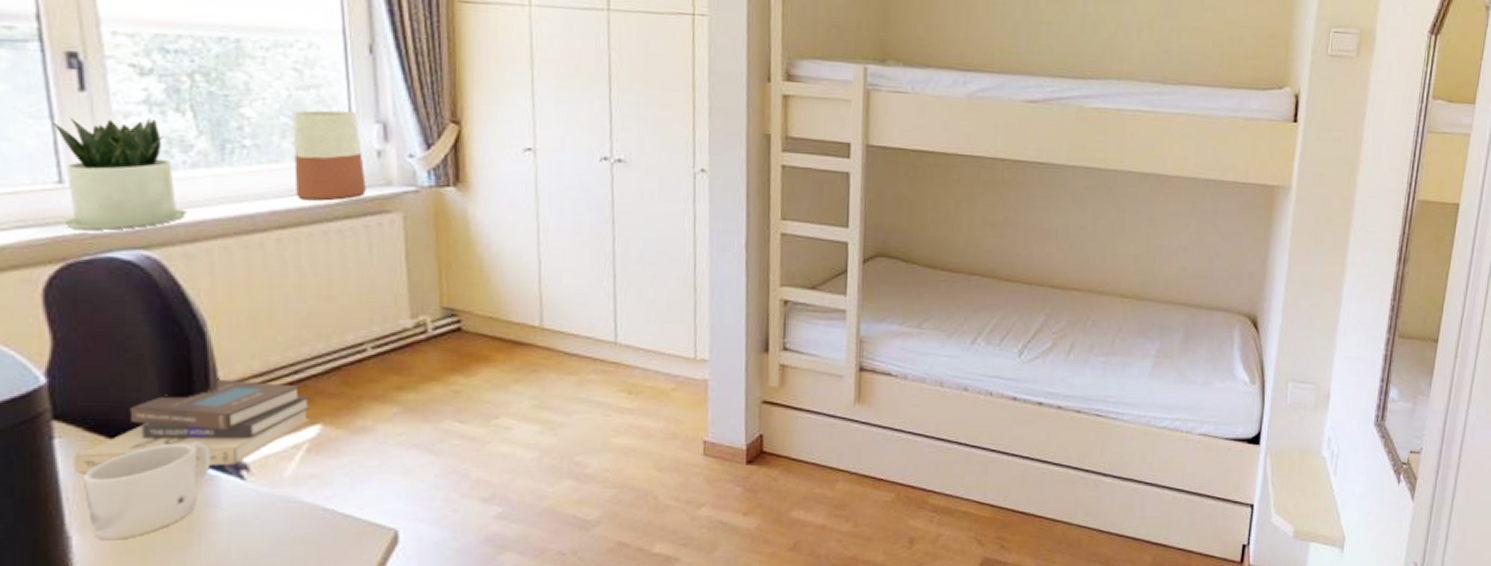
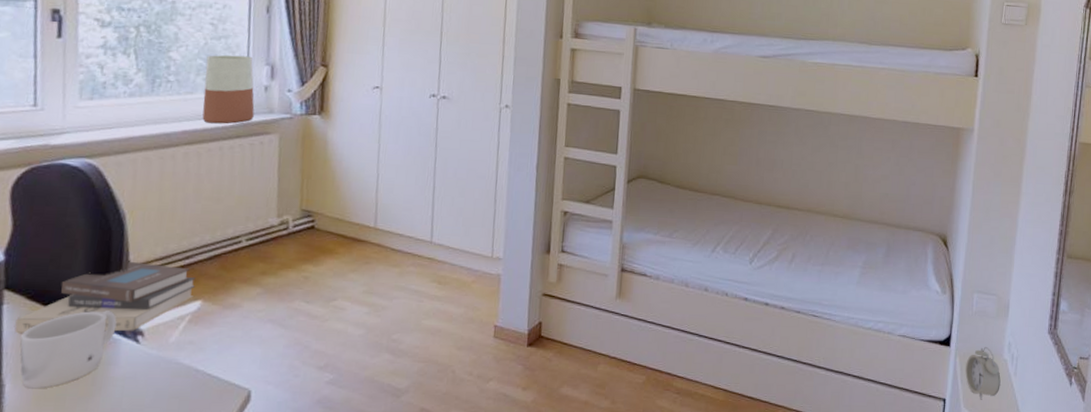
planter: present [53,117,188,230] -> none [32,57,123,143]
alarm clock: none [1277,443,1318,504] -> present [965,346,1001,400]

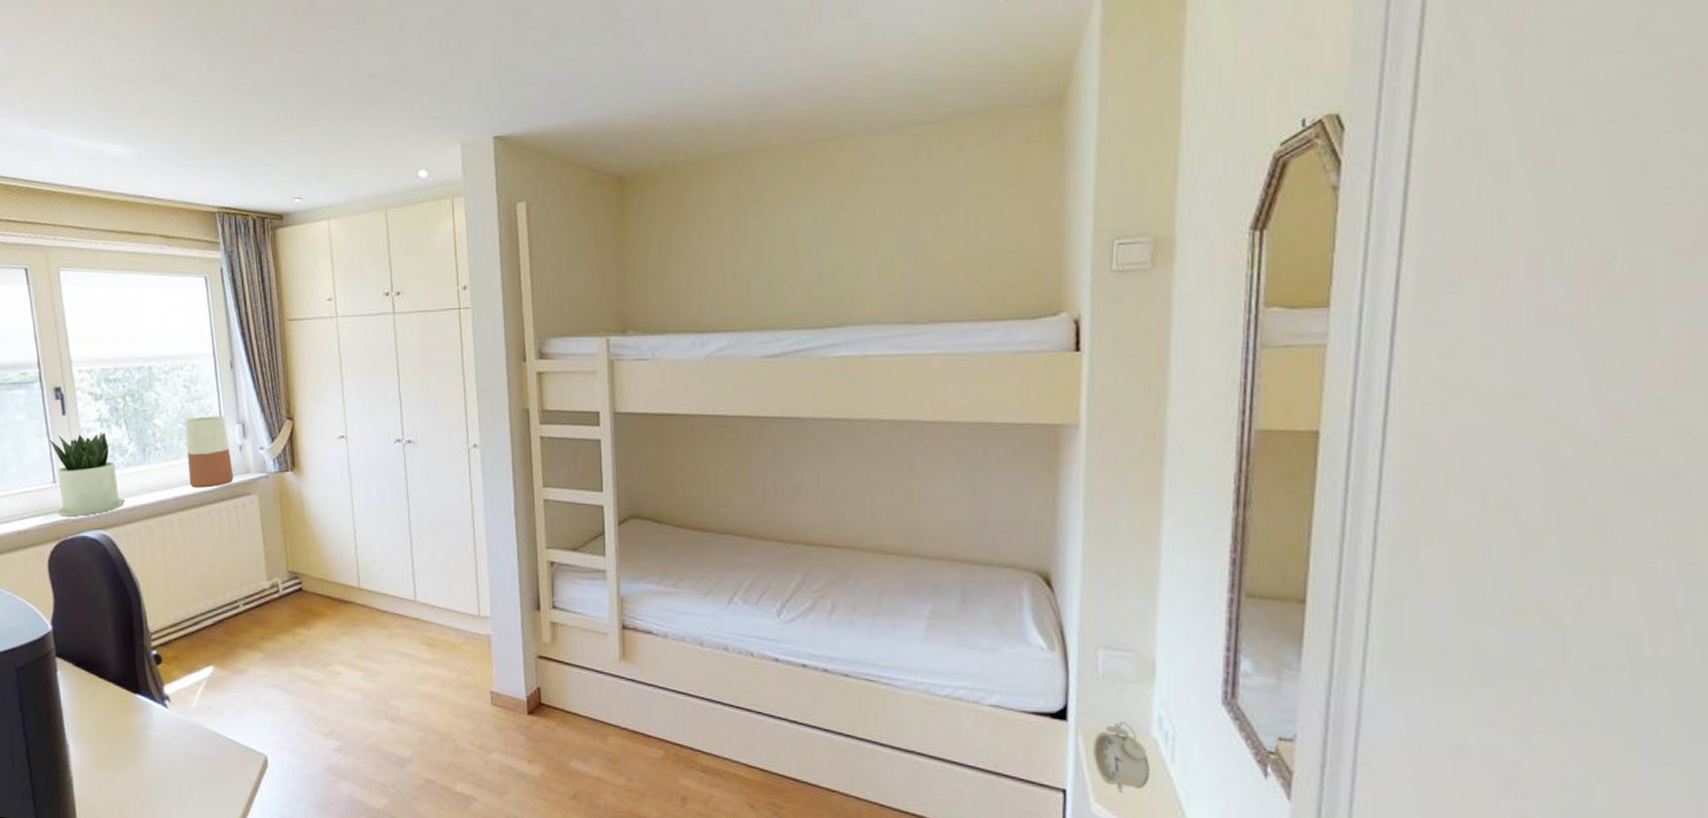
books: present [14,261,196,334] -> none [69,628,206,698]
mug: present [20,310,117,389] -> none [75,676,147,750]
planter: none [32,57,123,143] -> present [49,431,126,516]

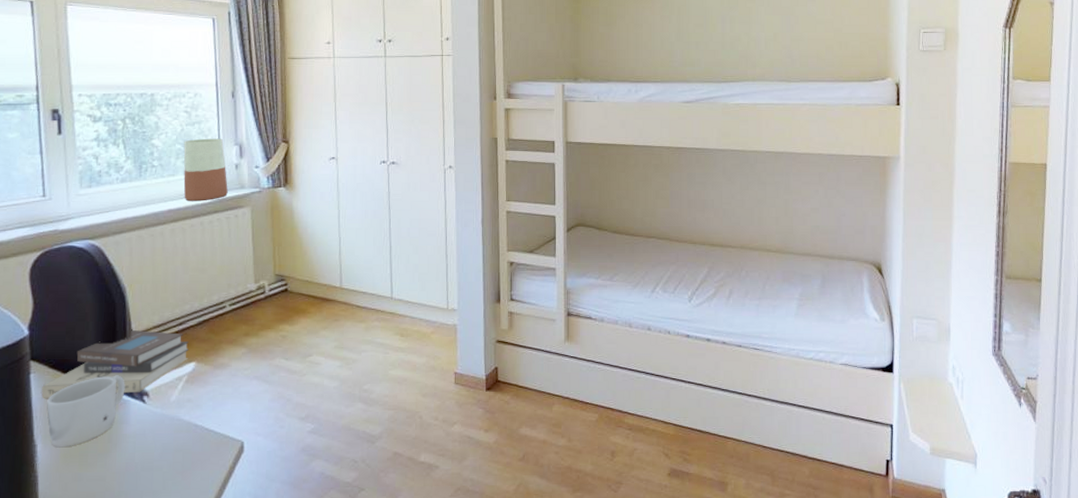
planter: present [49,431,126,516] -> none [42,150,118,227]
books: none [69,628,206,698] -> present [41,329,189,399]
mug: none [75,676,147,750] -> present [47,375,125,448]
alarm clock: present [1093,721,1150,793] -> none [911,371,948,424]

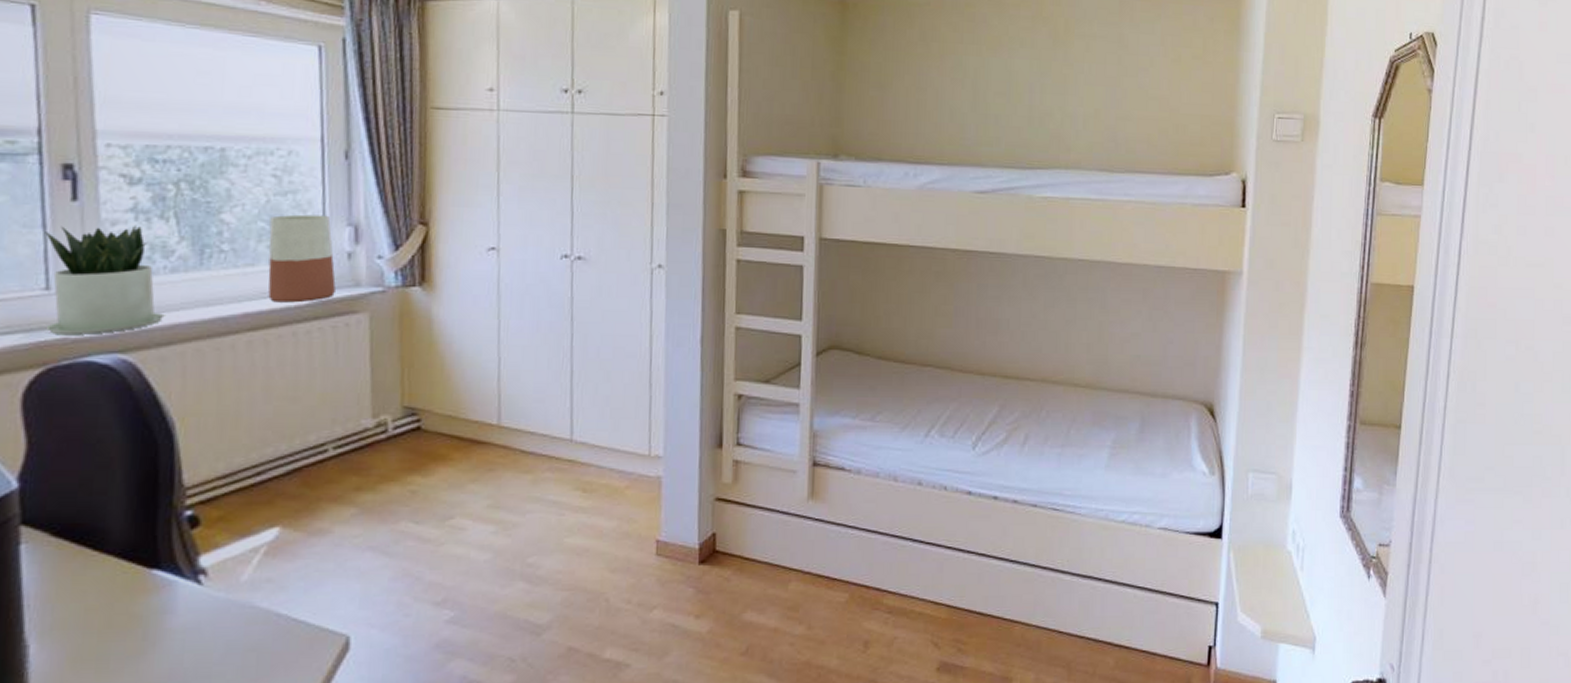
books: present [41,329,189,399] -> none [37,481,271,581]
planter: none [42,150,118,227] -> present [45,225,165,335]
mug: present [47,375,125,448] -> none [45,545,171,649]

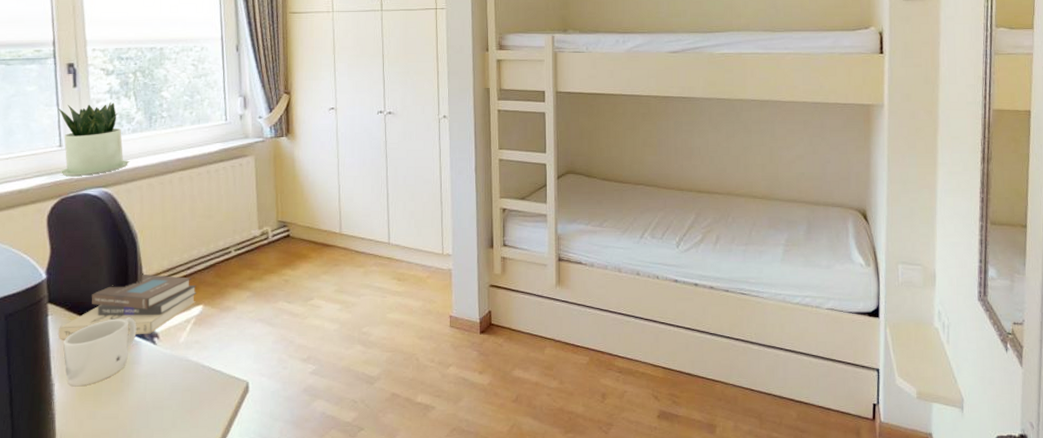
books: none [37,481,271,581] -> present [58,273,197,340]
mug: none [45,545,171,649] -> present [63,317,137,387]
vase: present [268,214,336,303] -> none [191,90,233,151]

